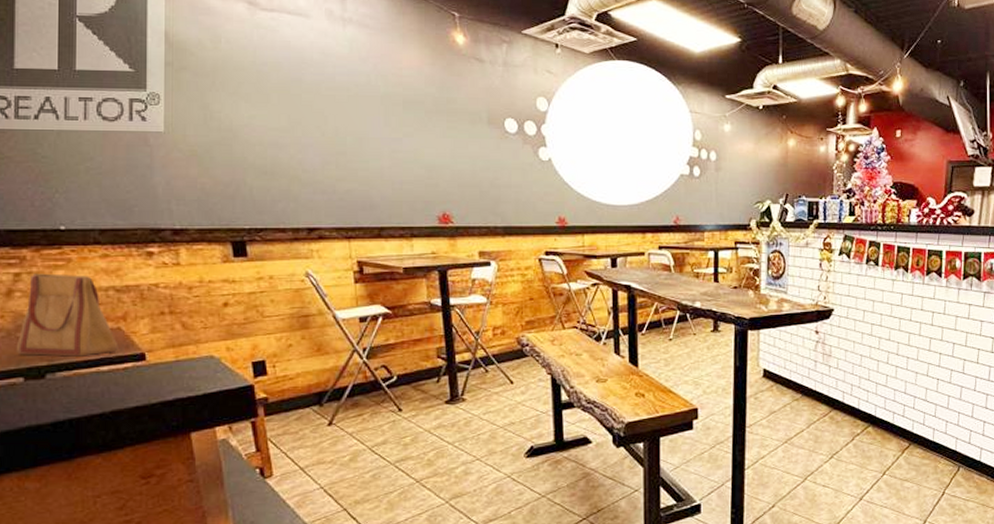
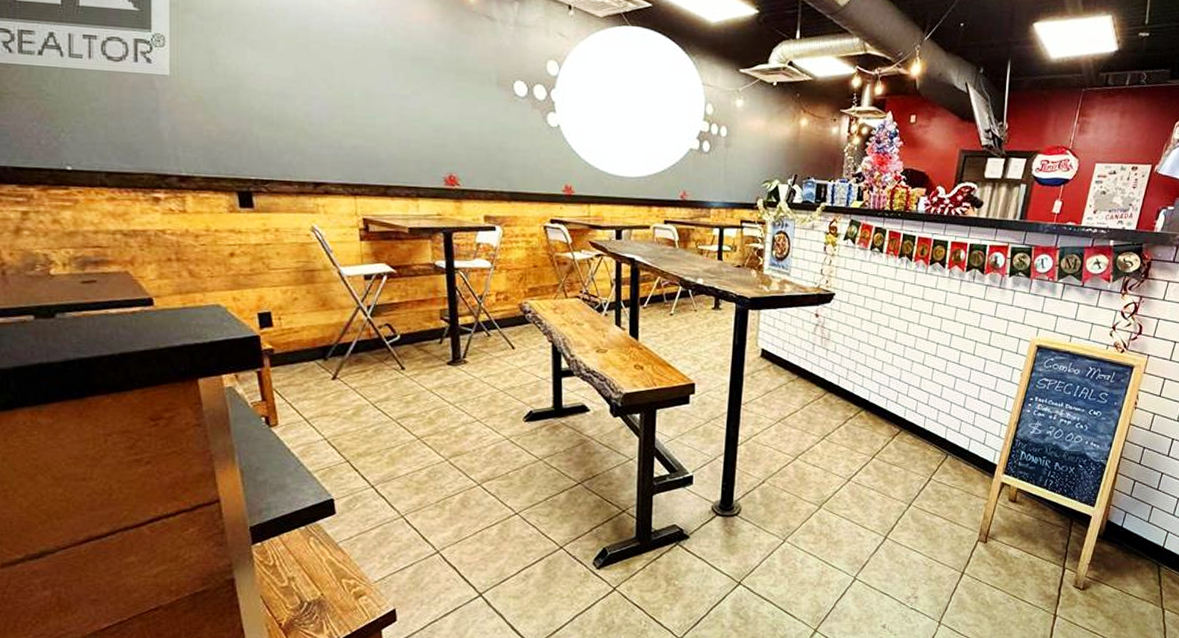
shopping bag: present [16,273,118,357] -> none [25,213,126,298]

